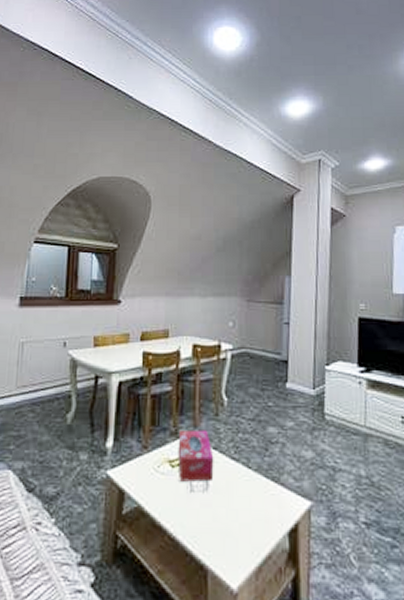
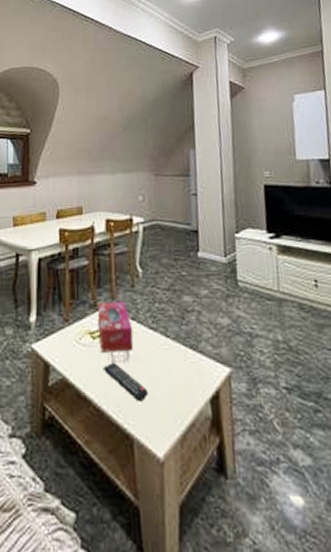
remote control: none [180,492,225,533] -> present [102,362,148,402]

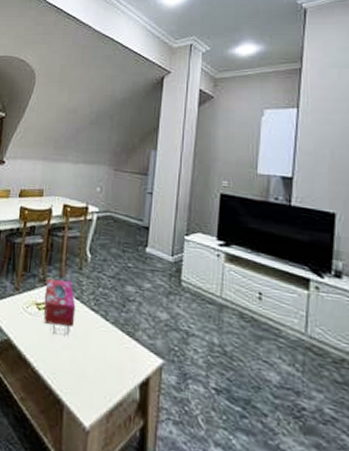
remote control: present [102,362,148,402] -> none [44,333,82,374]

